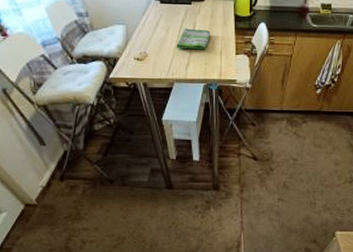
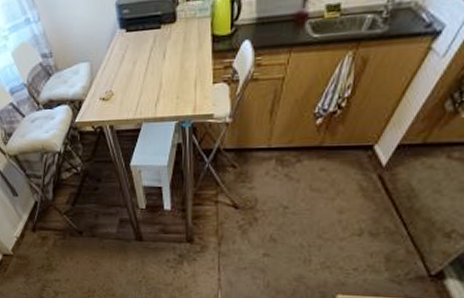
dish towel: present [176,28,211,50] -> none [144,57,184,82]

